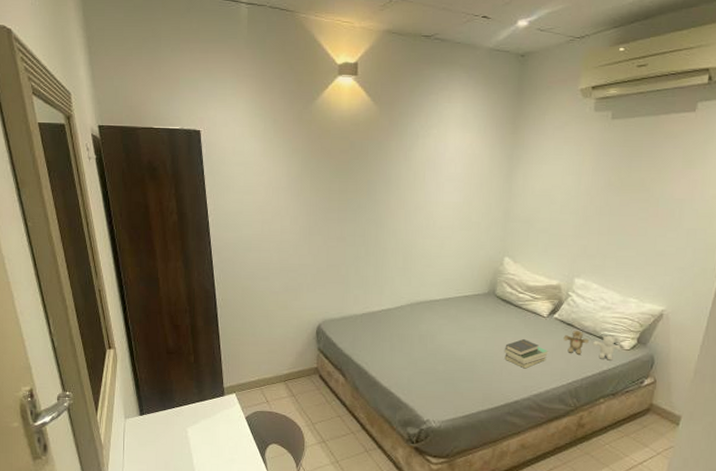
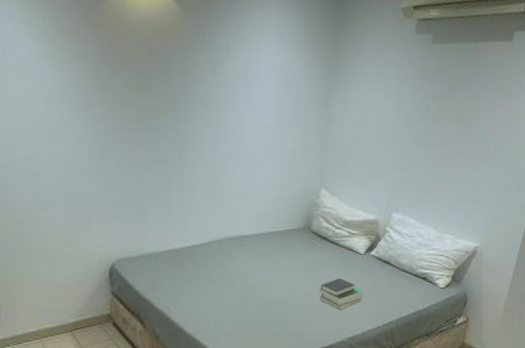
stuffed animal: present [563,331,621,361] -> none [380,269,436,300]

